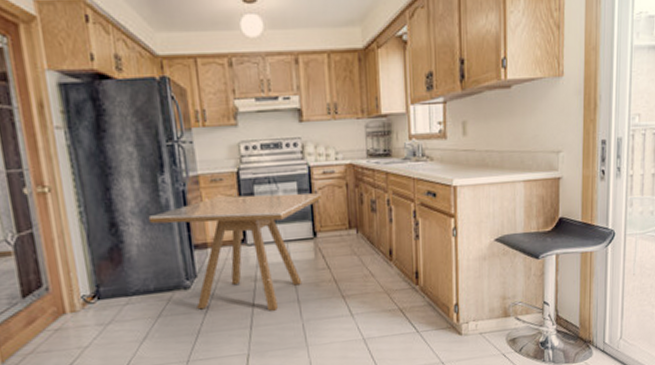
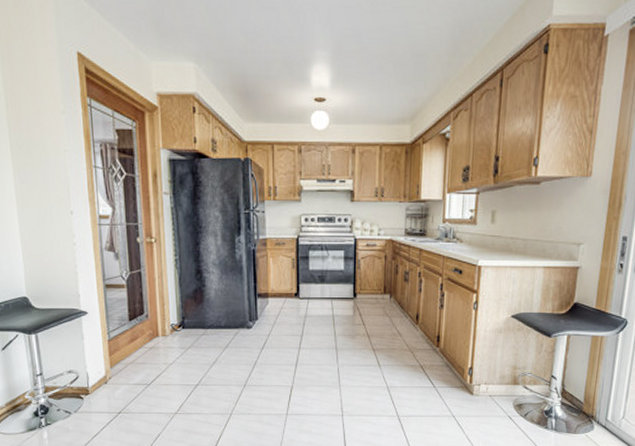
dining table: present [148,193,322,311] -> none [225,258,364,354]

